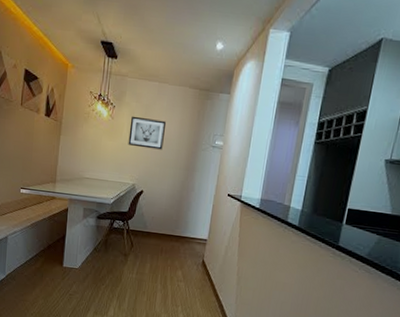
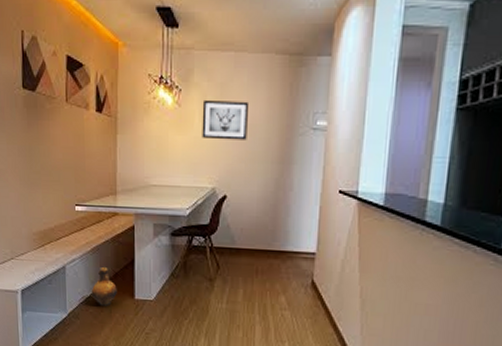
ceramic jug: none [27,240,49,271] -> present [91,267,117,306]

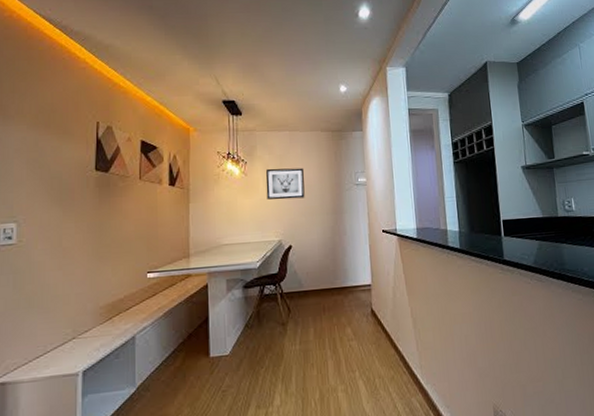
ceramic jug: present [91,267,117,306] -> none [163,330,191,371]

